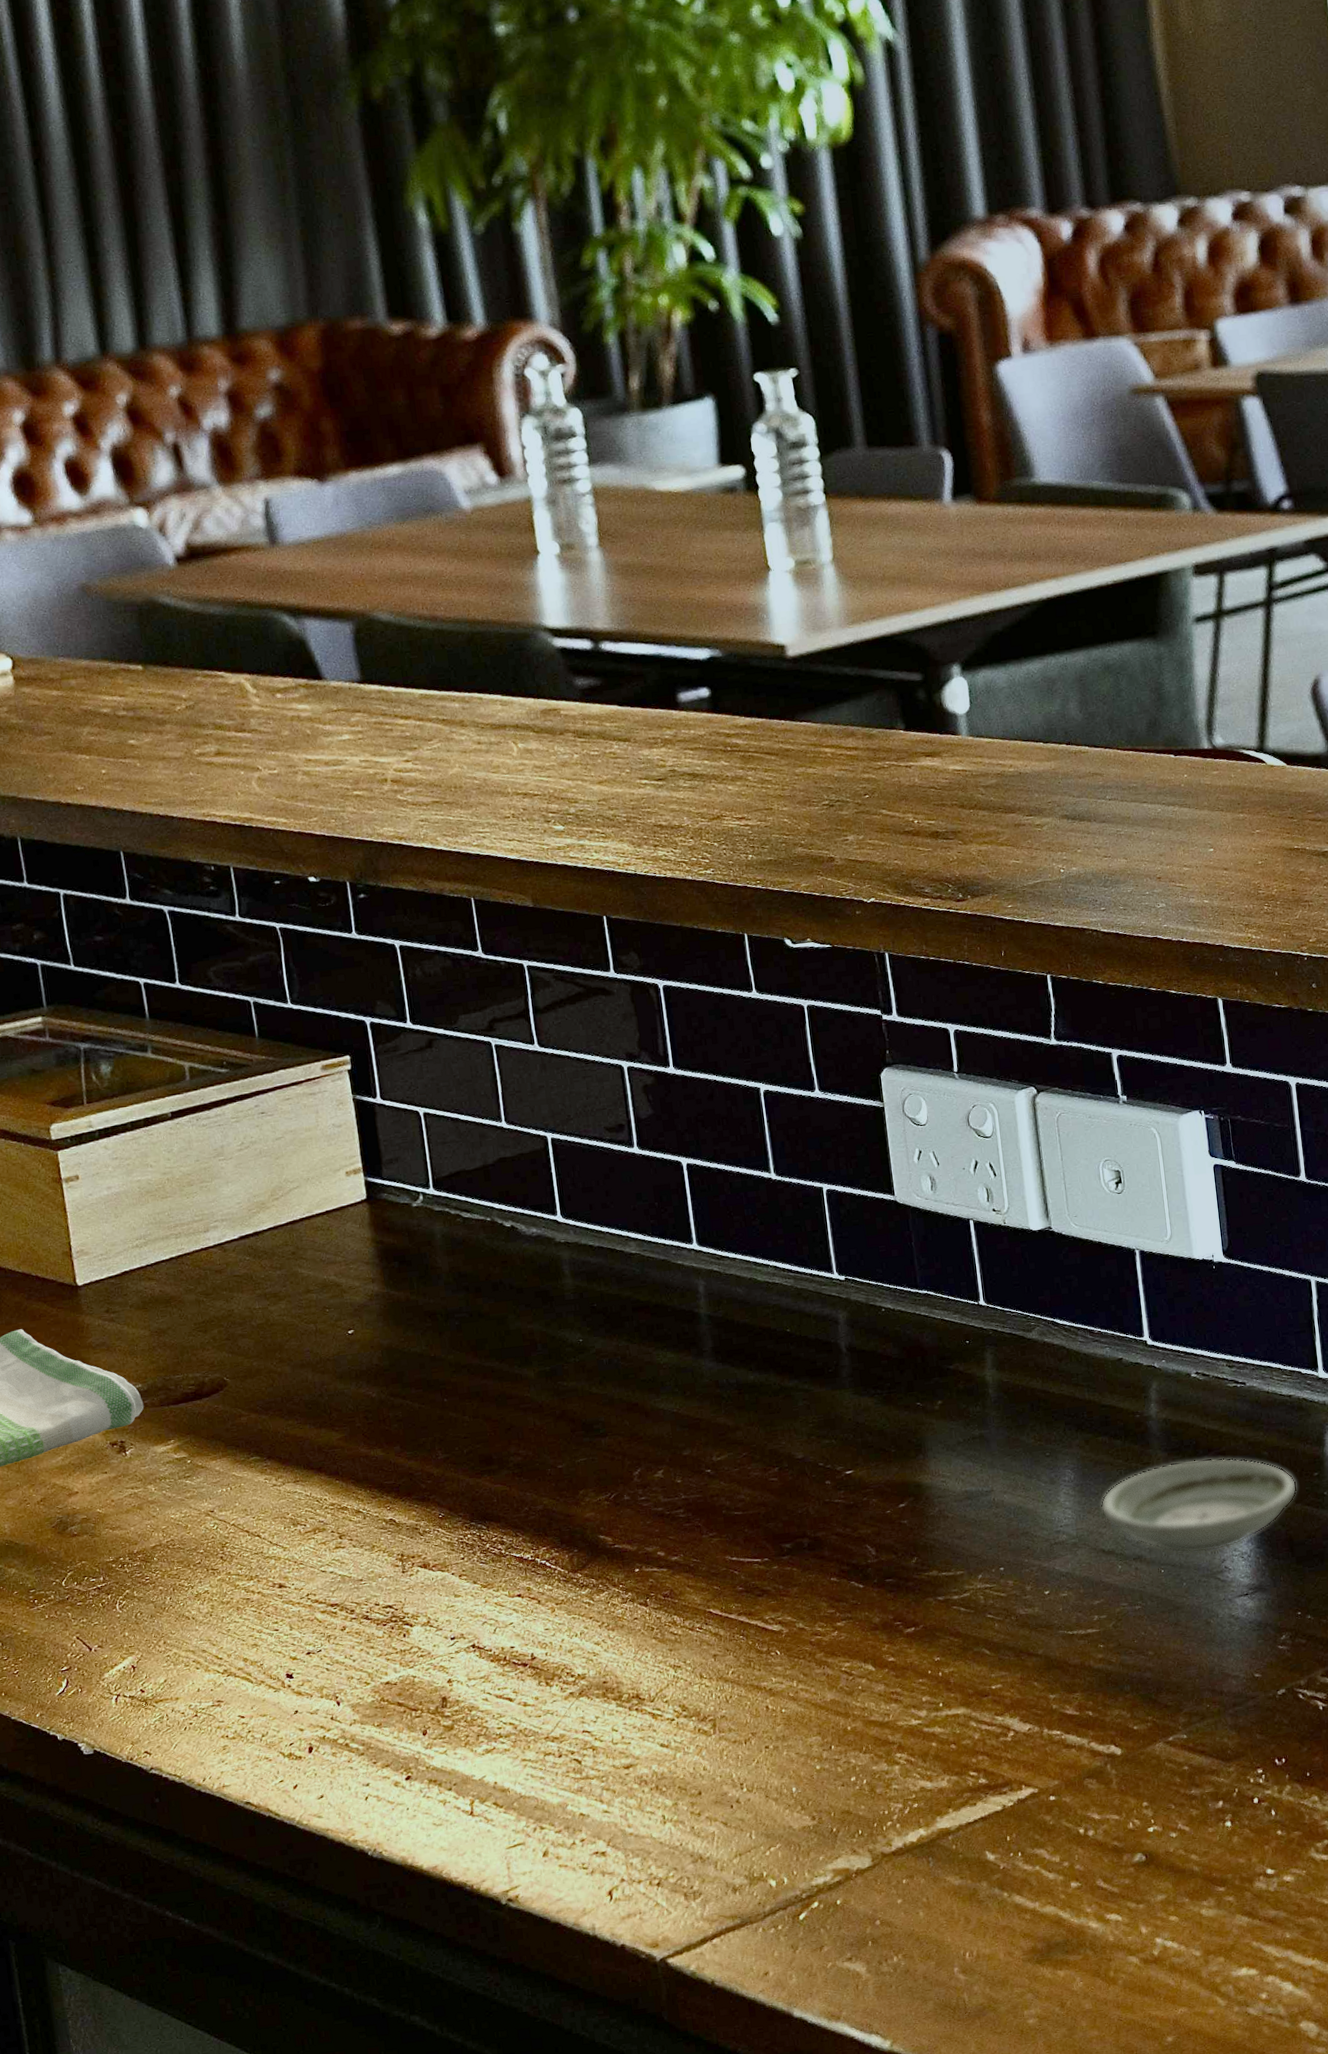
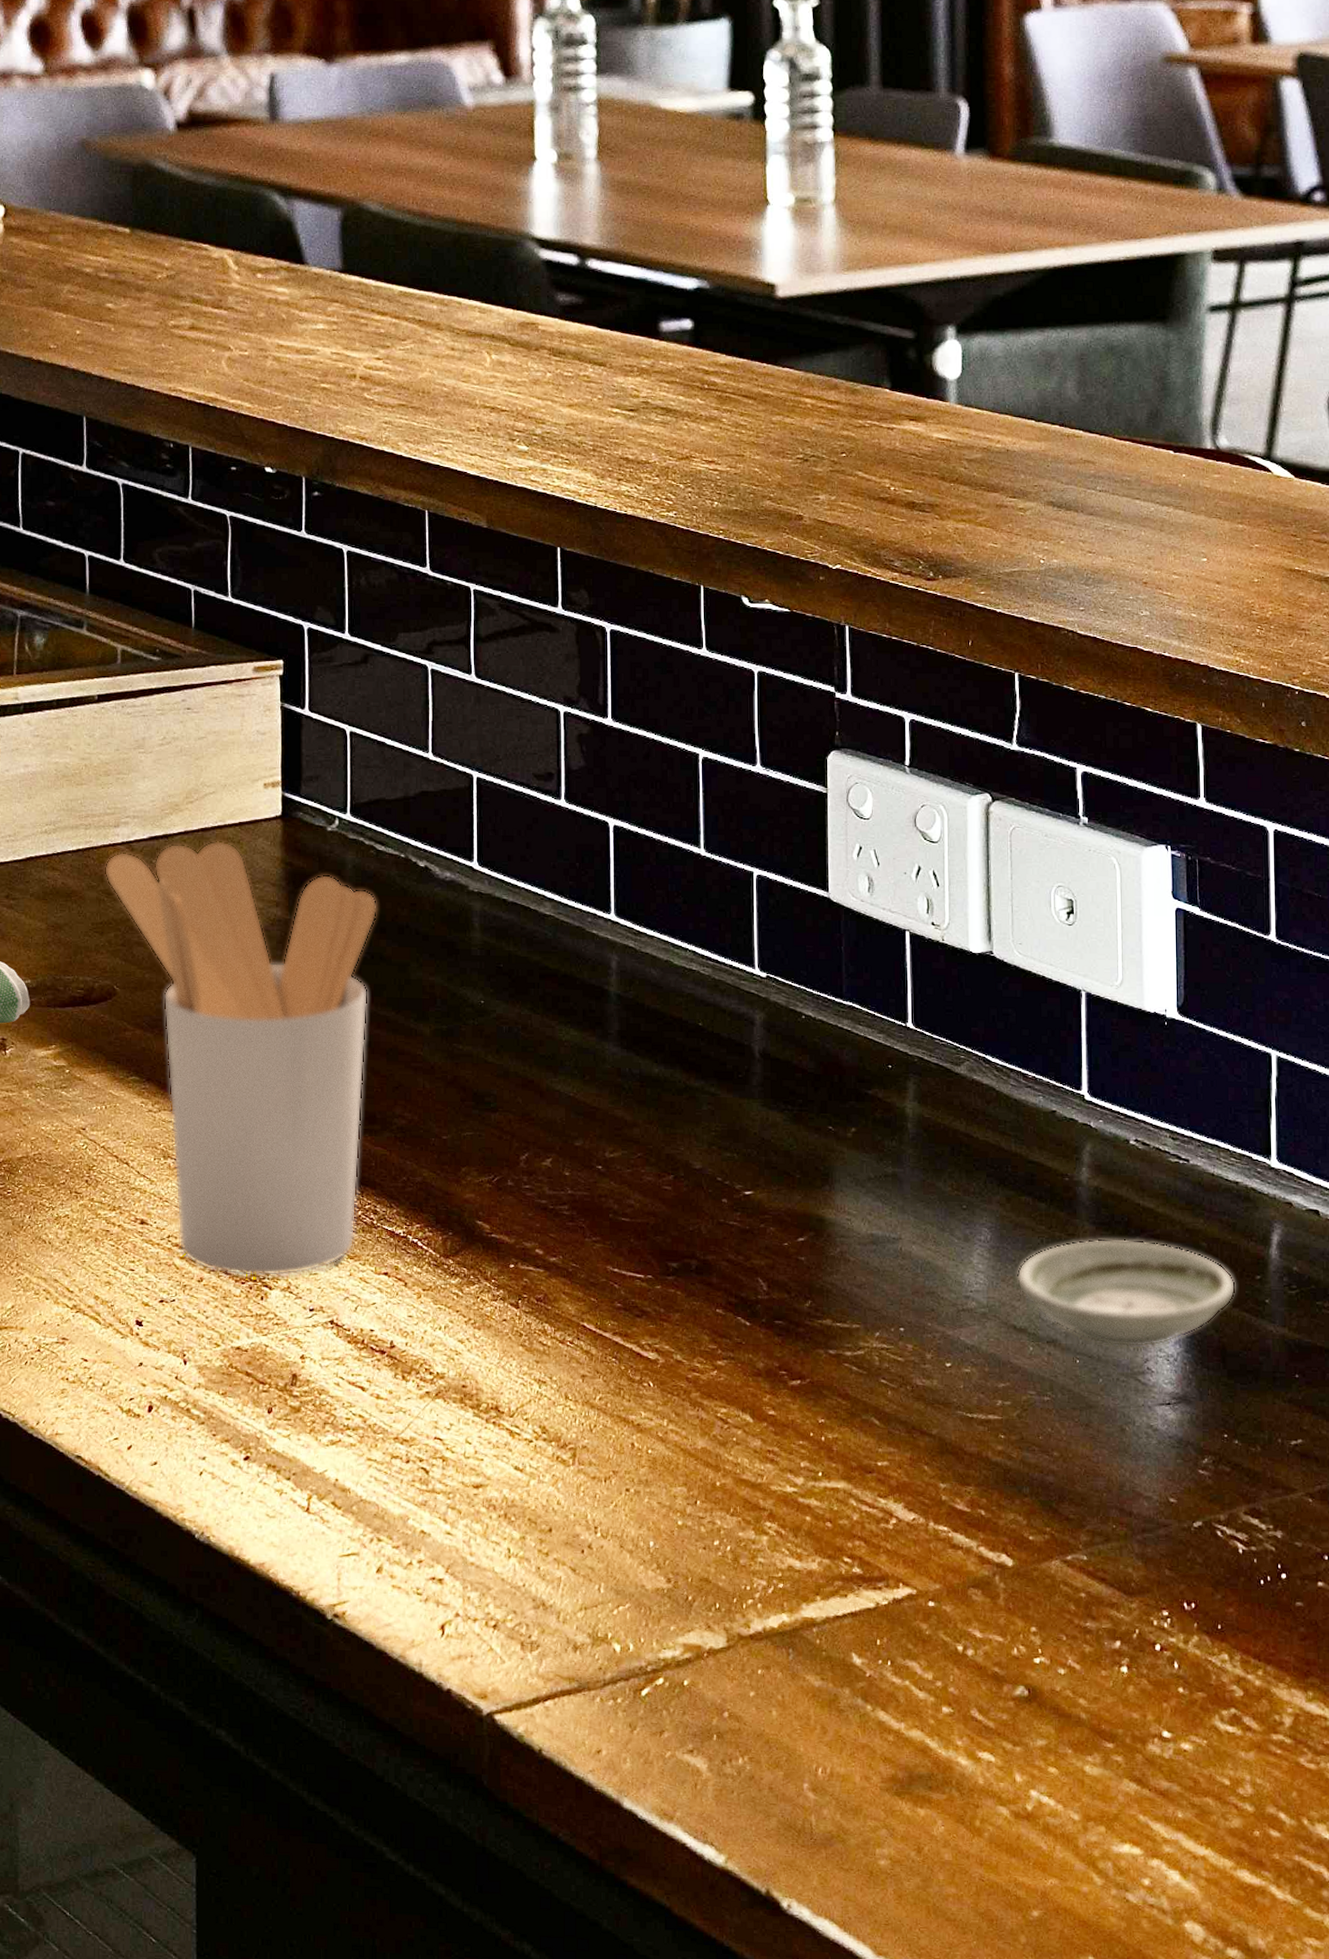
utensil holder: none [199,1229,486,1620] -> present [104,840,378,1277]

